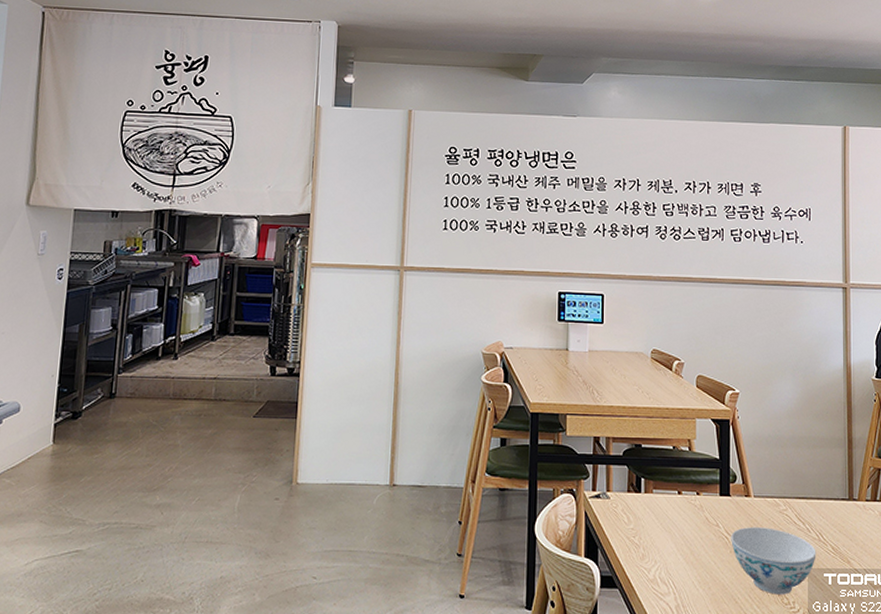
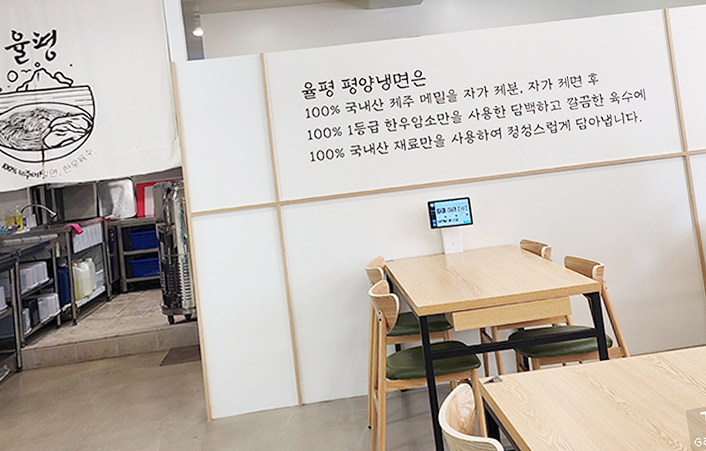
bowl: present [731,527,816,595] -> none [615,381,692,439]

